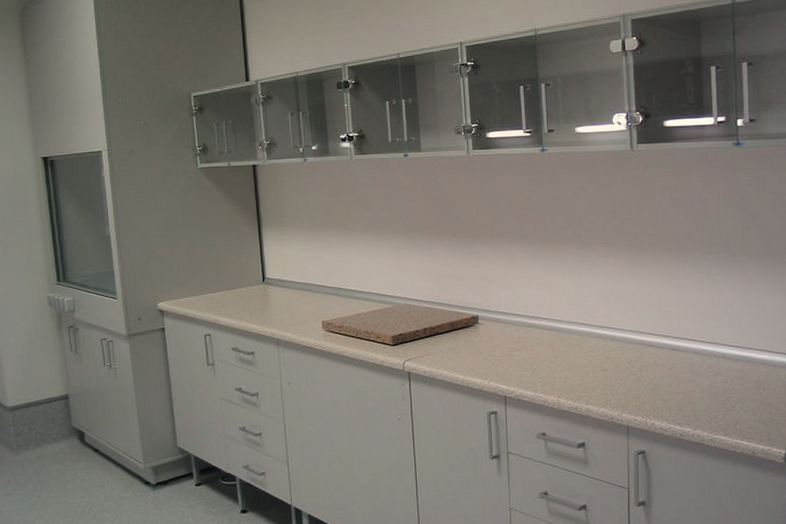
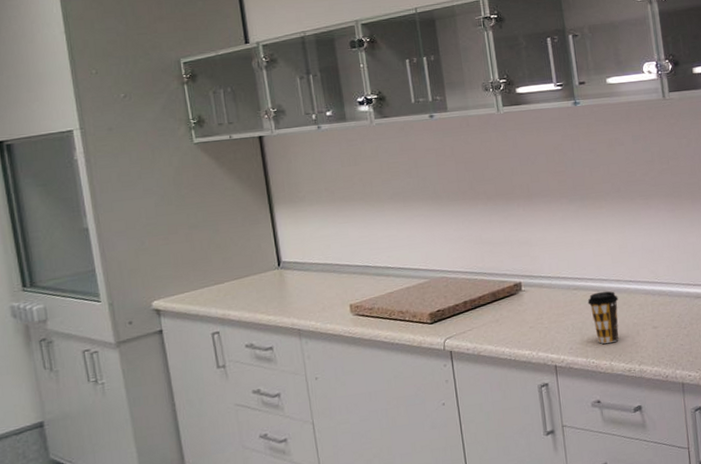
coffee cup: none [540,331,570,381] -> present [587,291,619,344]

